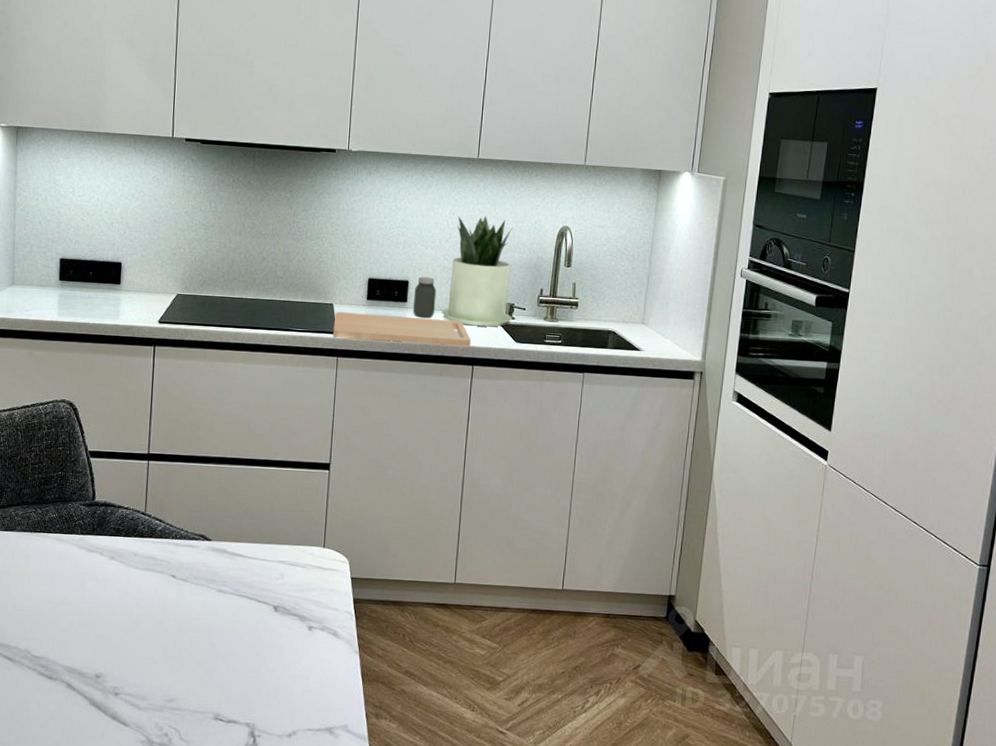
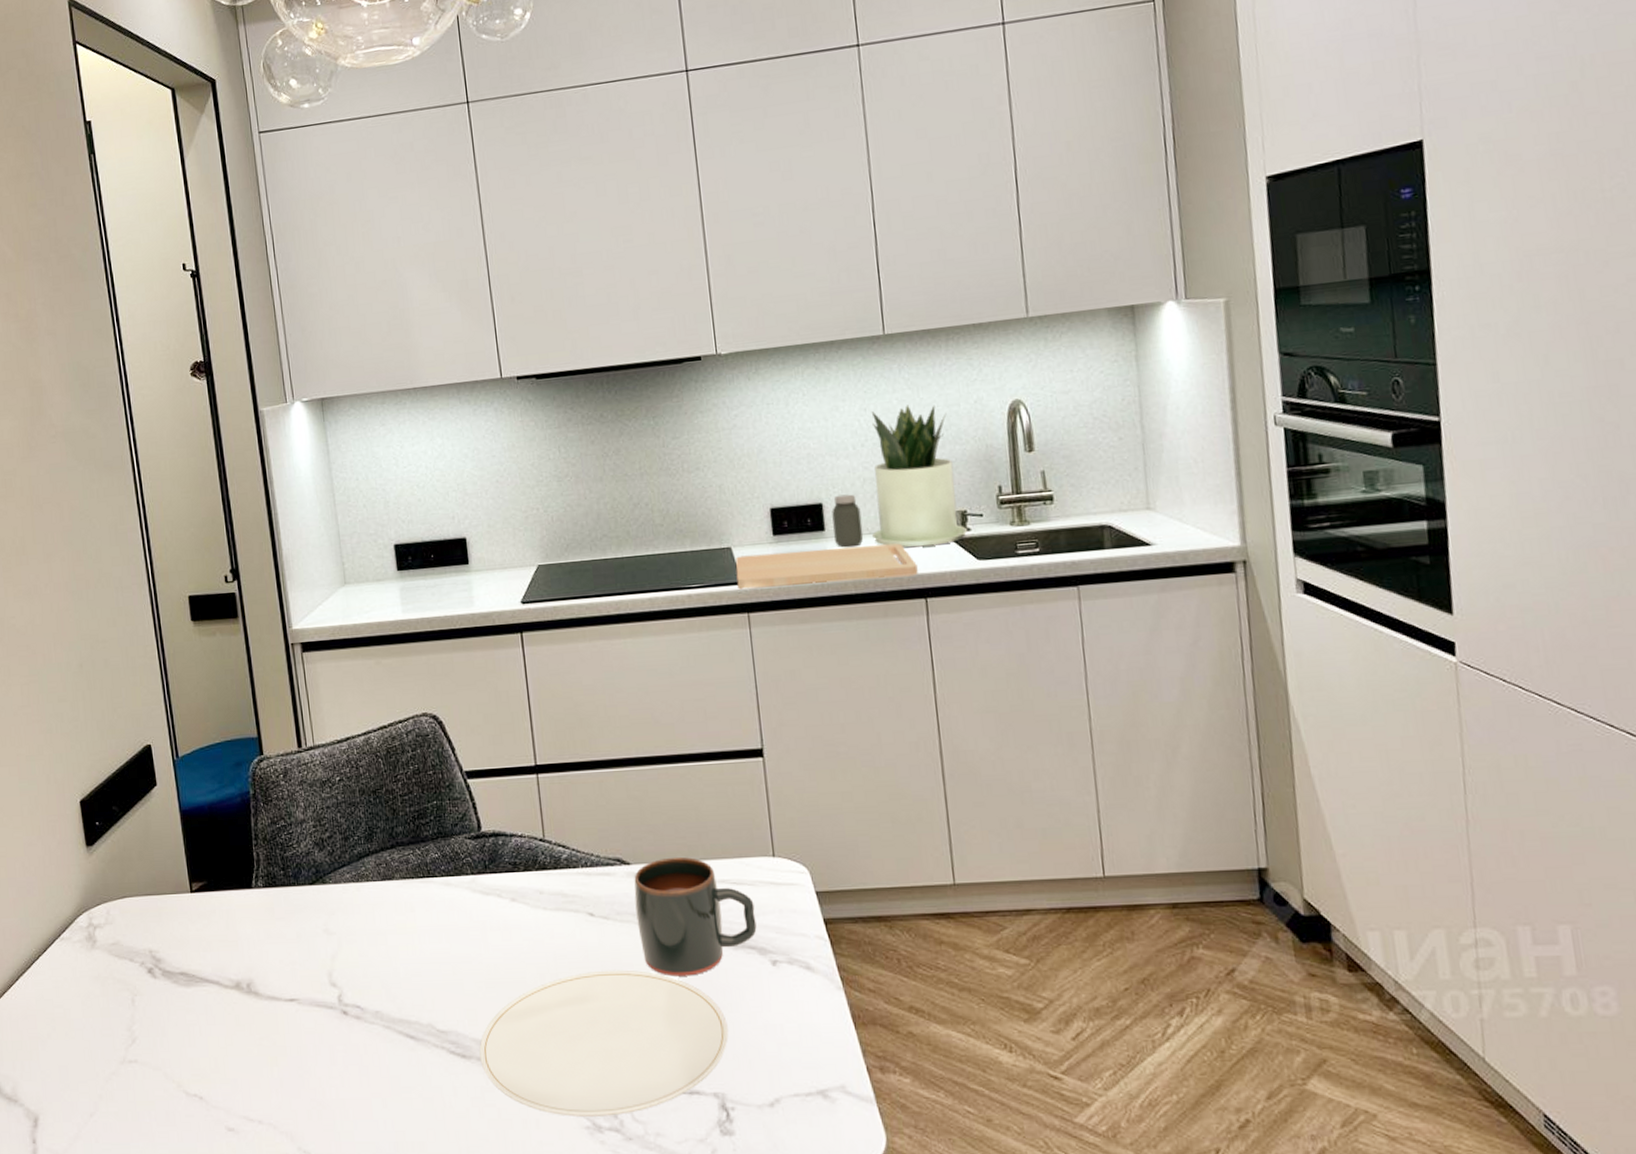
plate: none [64,621,266,735] -> present [479,970,729,1117]
mug: none [209,538,303,632] -> present [634,856,757,977]

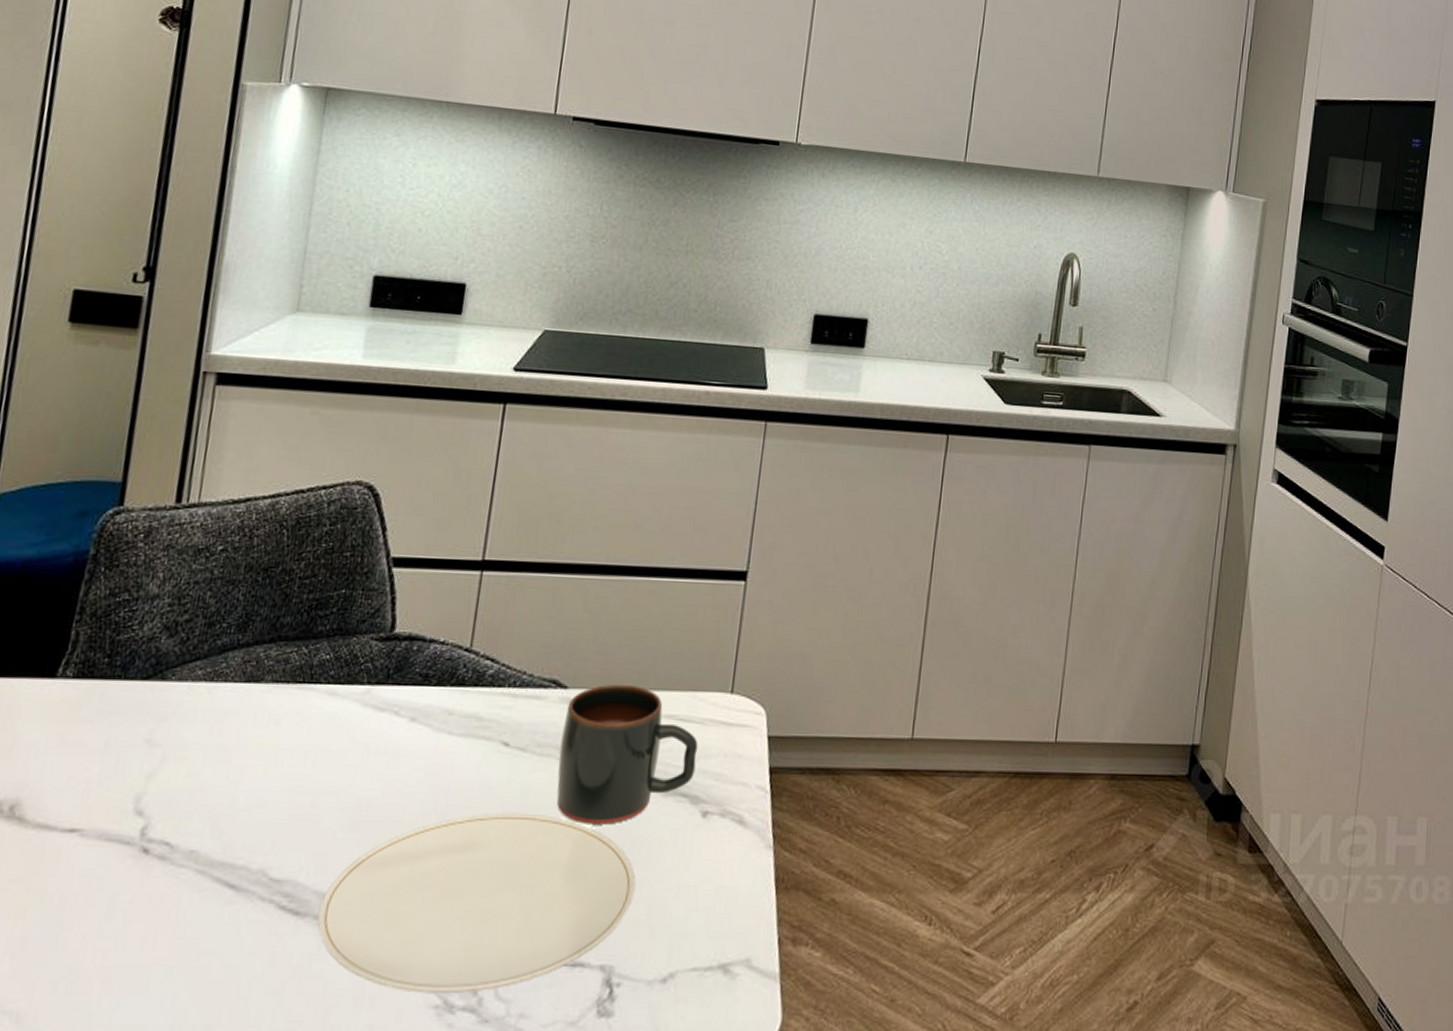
cutting board: present [736,543,918,589] -> none [761,359,947,410]
jar: present [832,494,864,547] -> none [872,313,905,369]
planter: present [871,405,968,548] -> none [910,236,1006,383]

